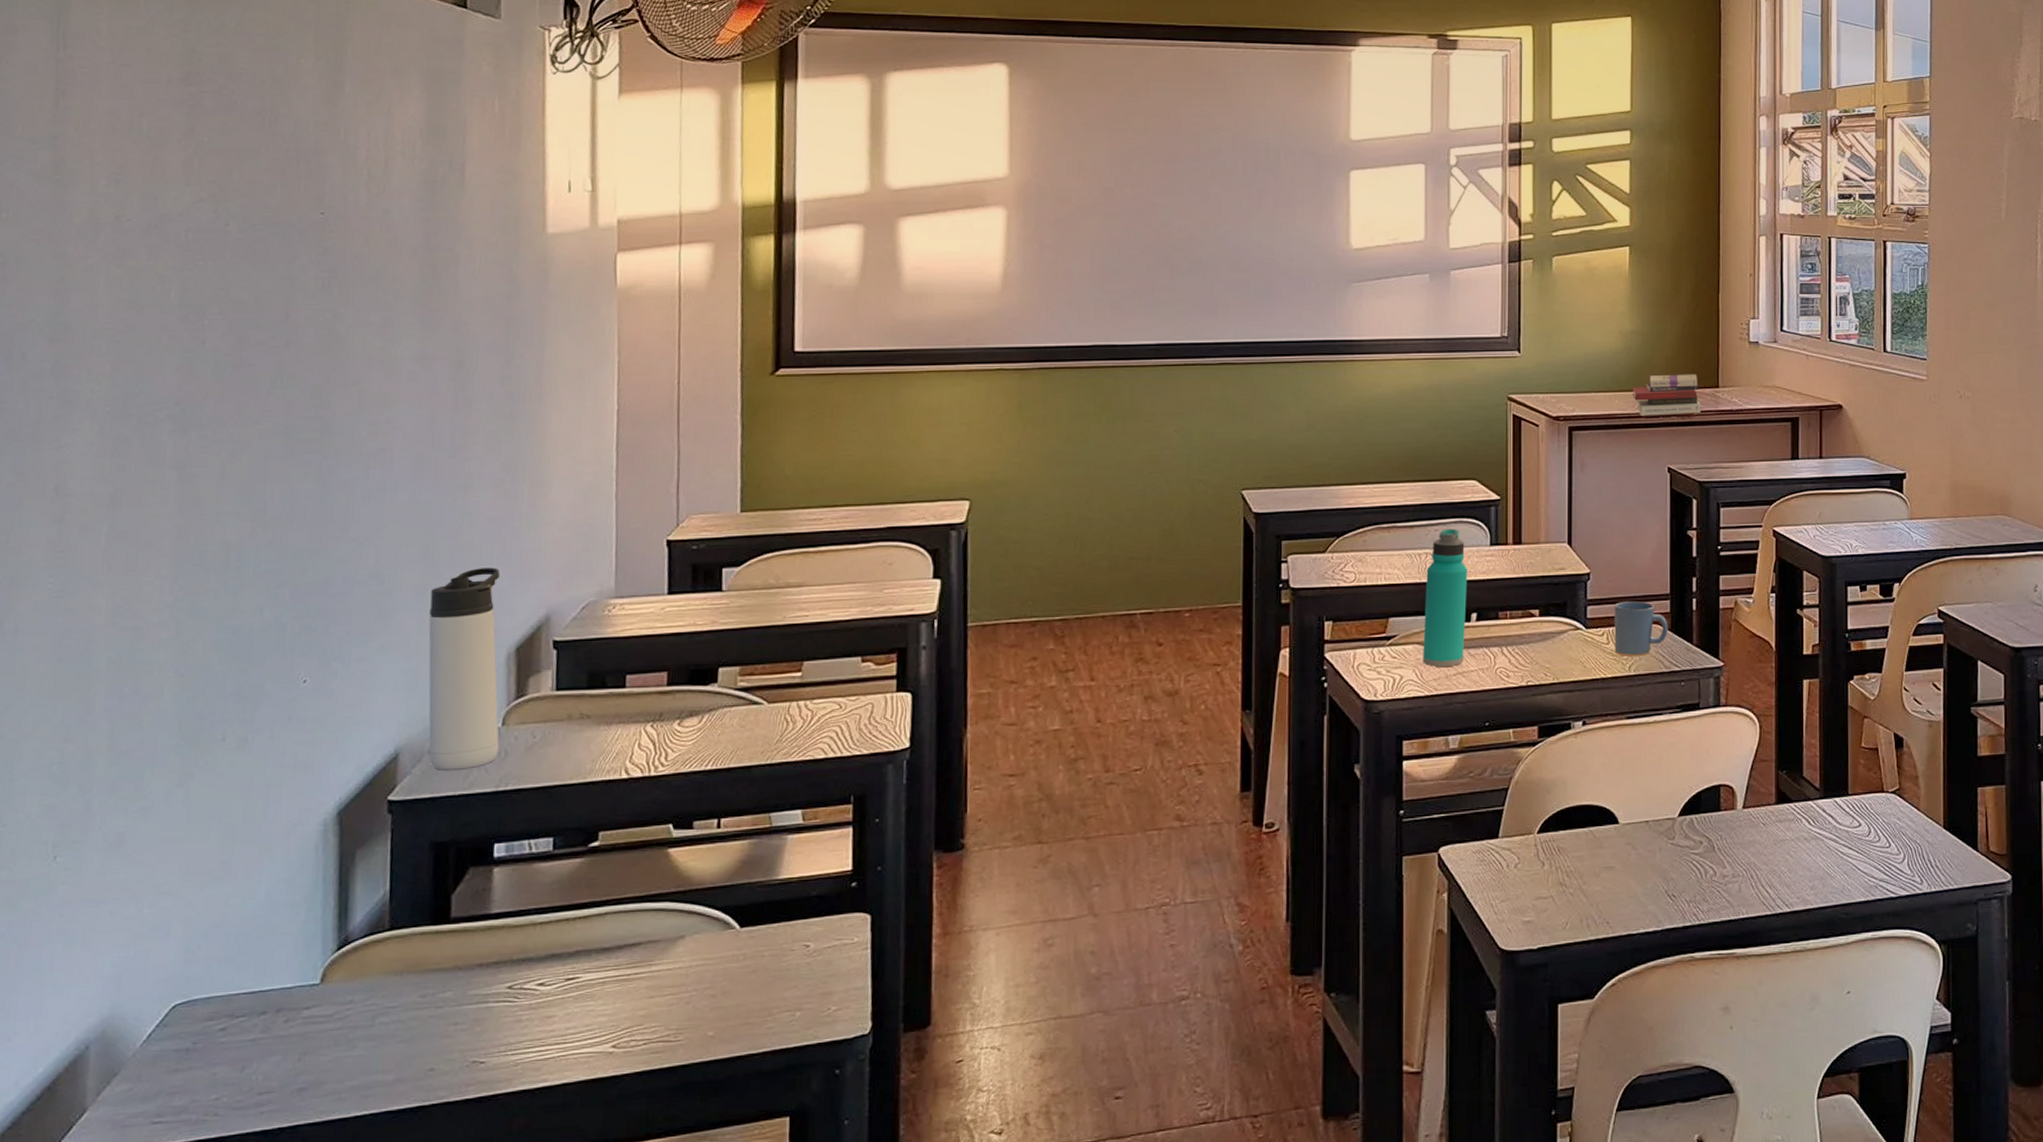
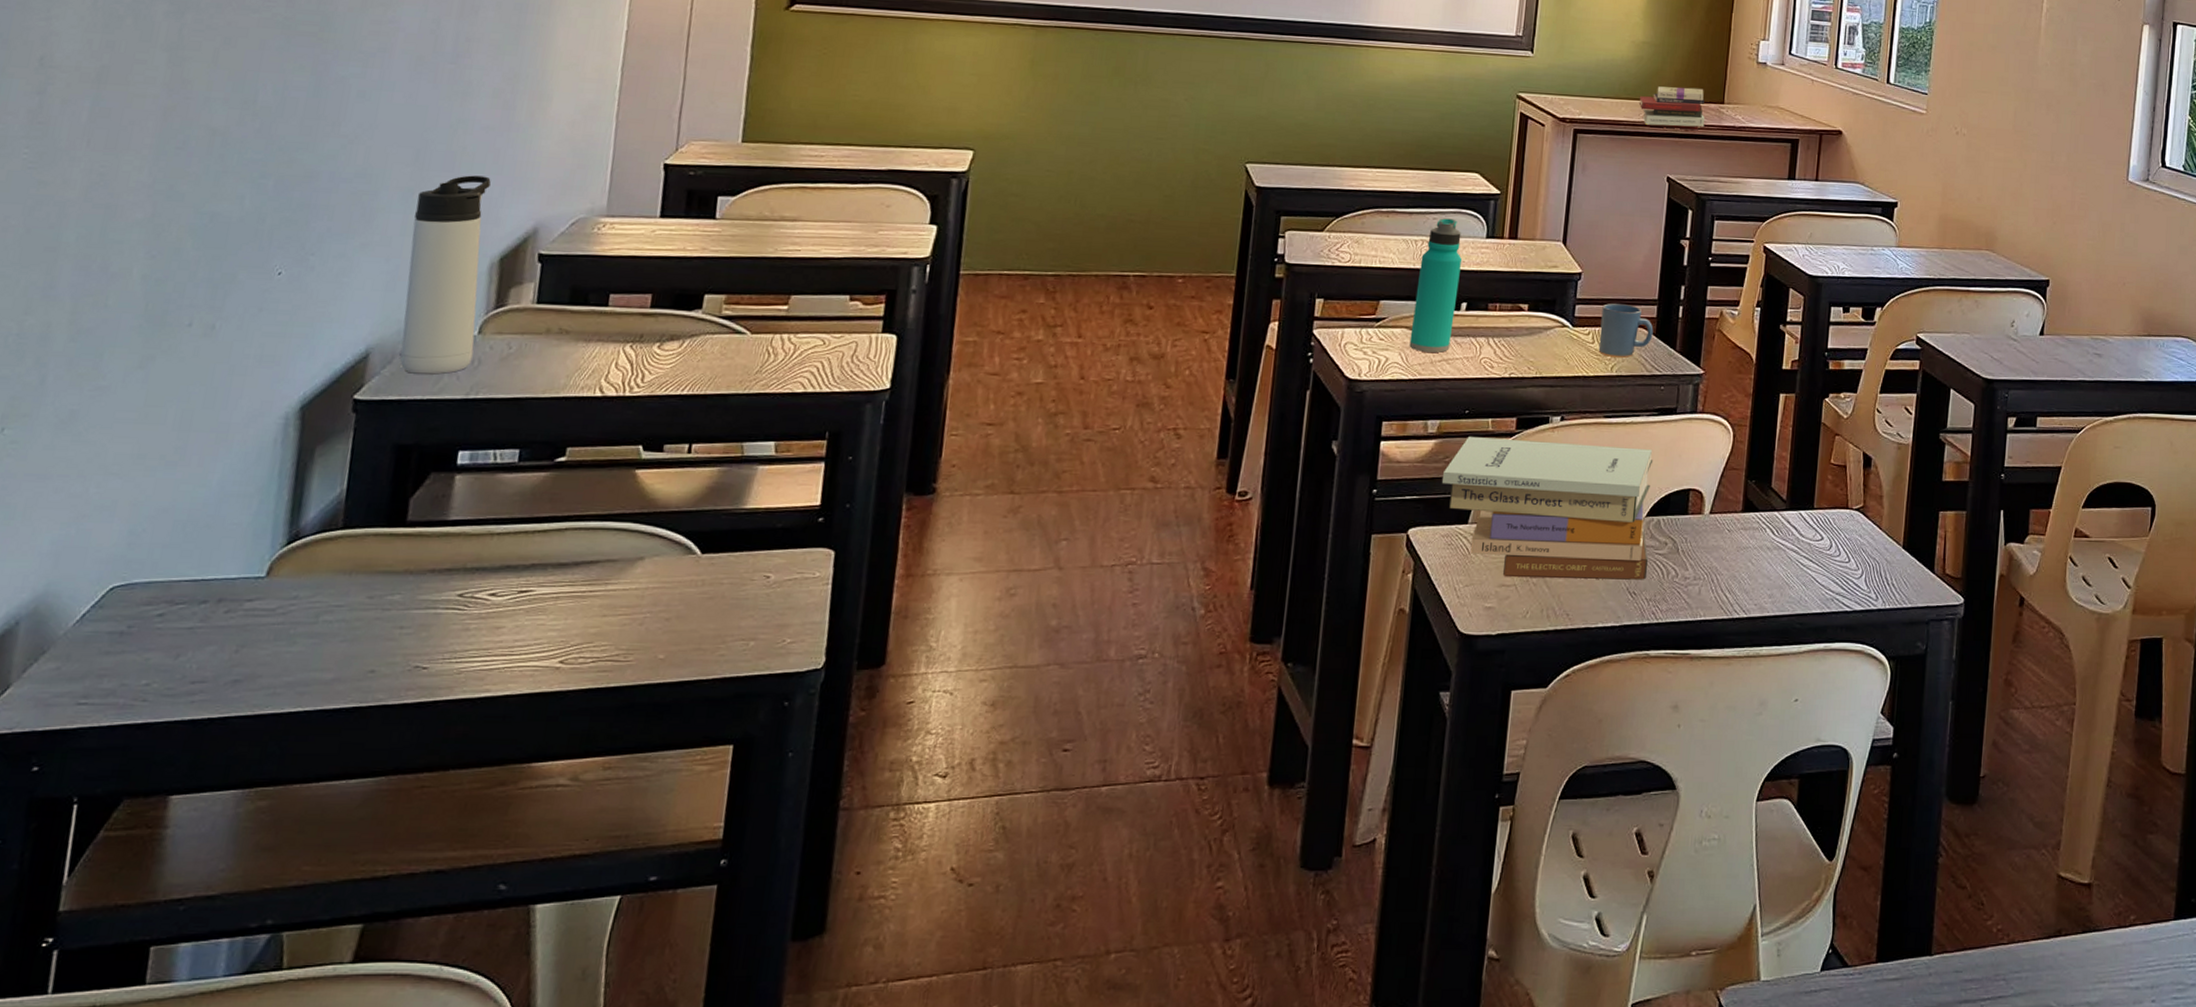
books: none [1468,747,1685,888] -> present [1441,436,1654,580]

